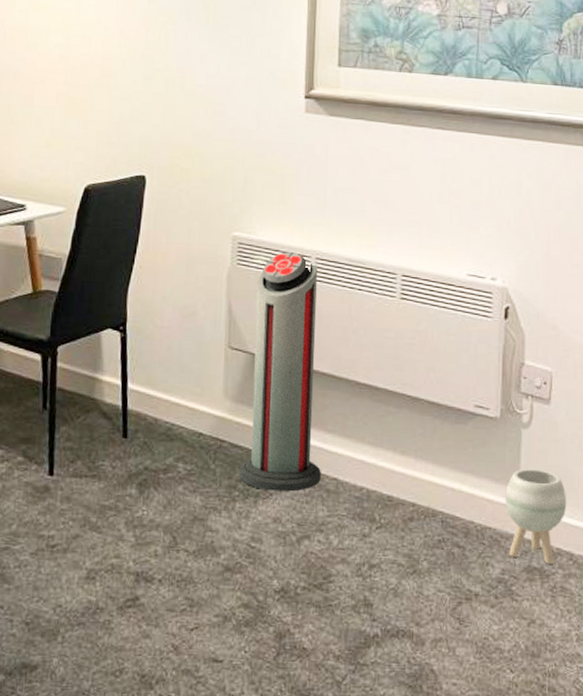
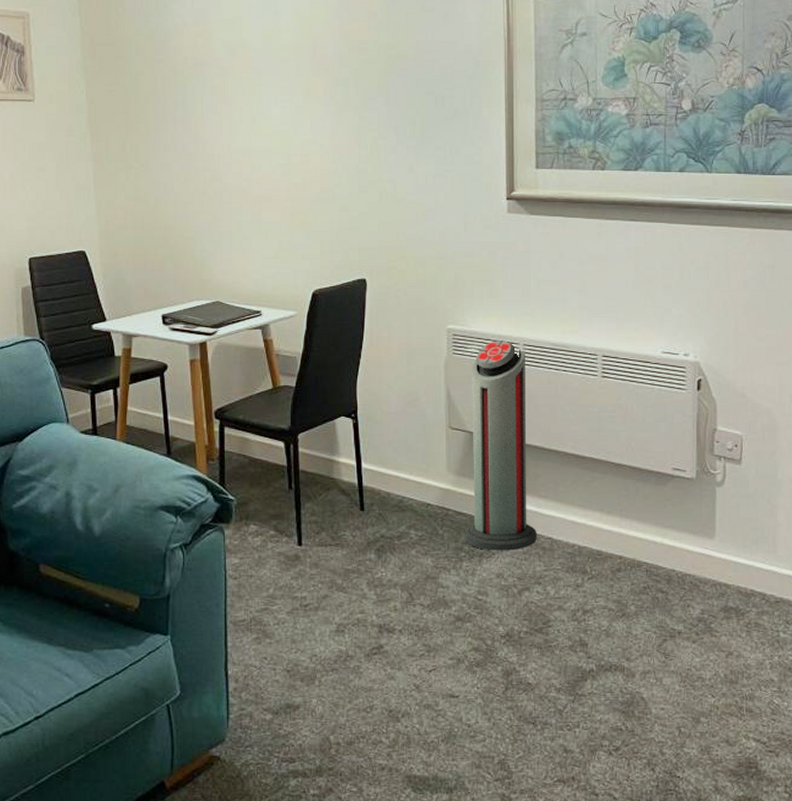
planter: present [505,468,567,564] -> none [703,521,759,603]

